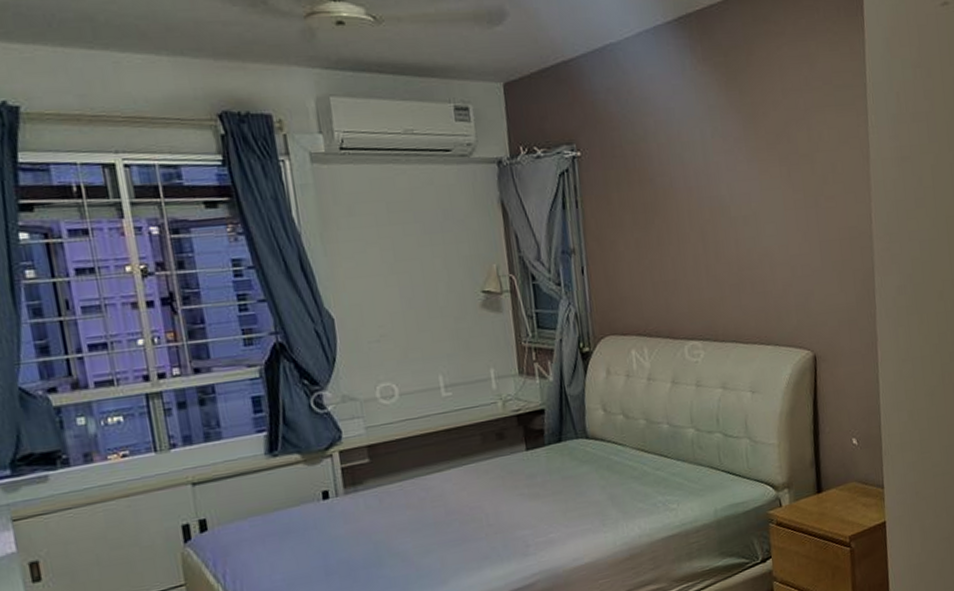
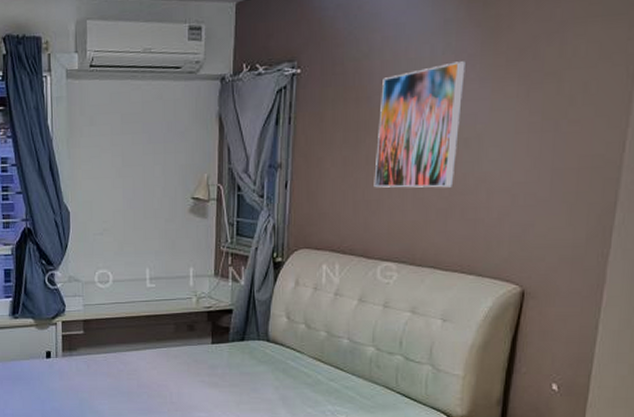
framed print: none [661,144,741,268] -> present [374,61,465,188]

